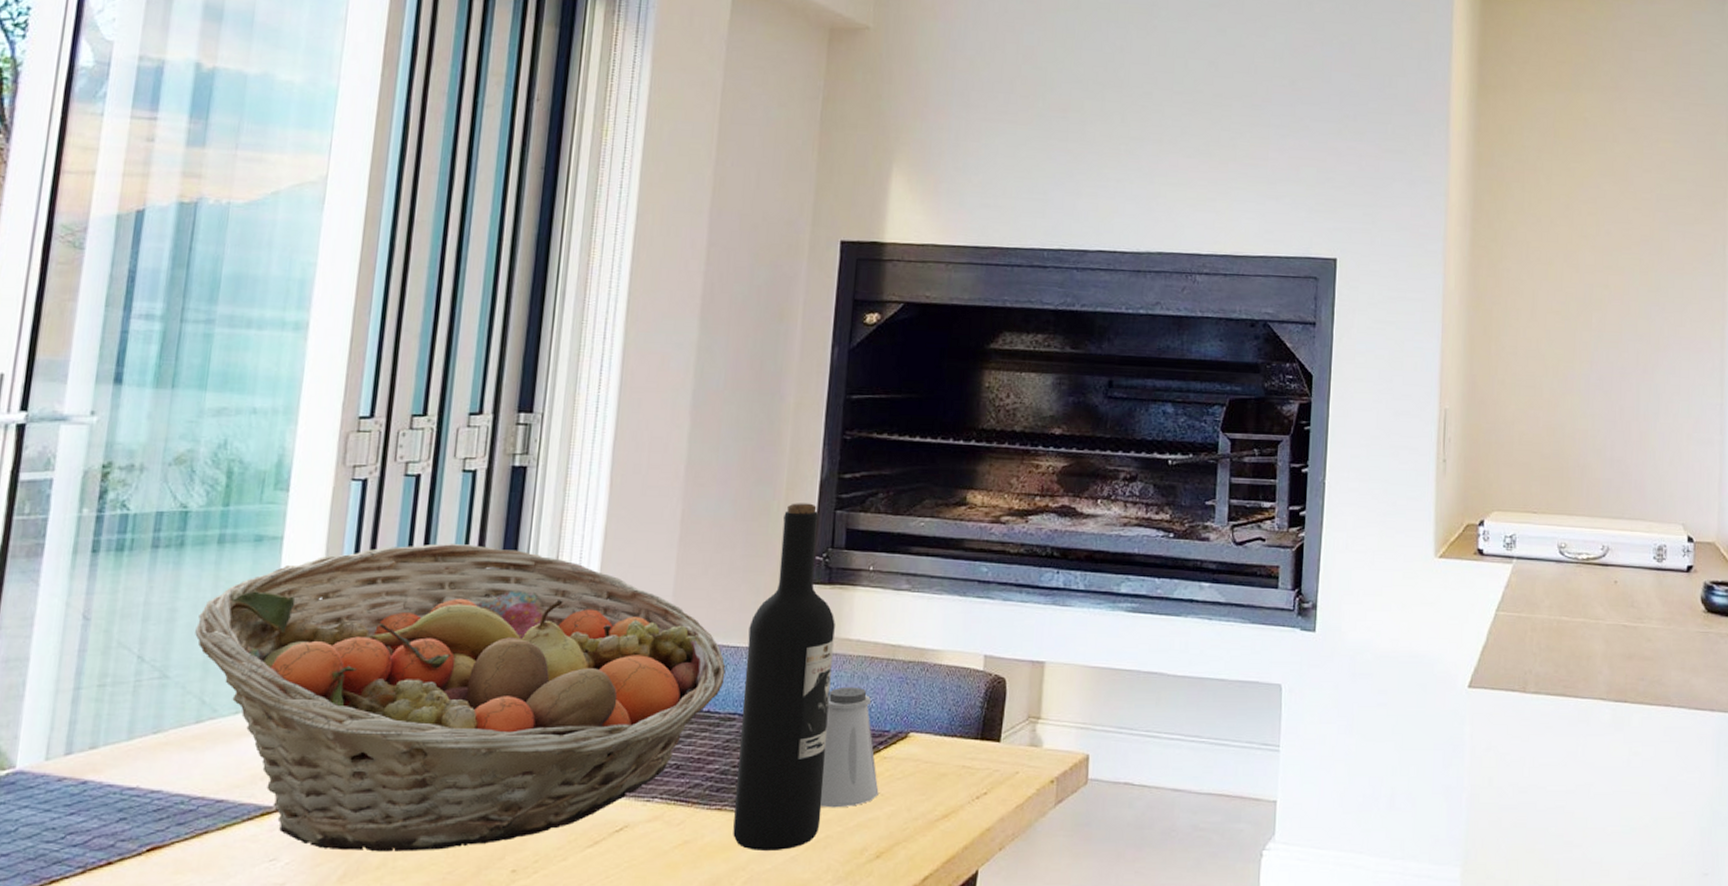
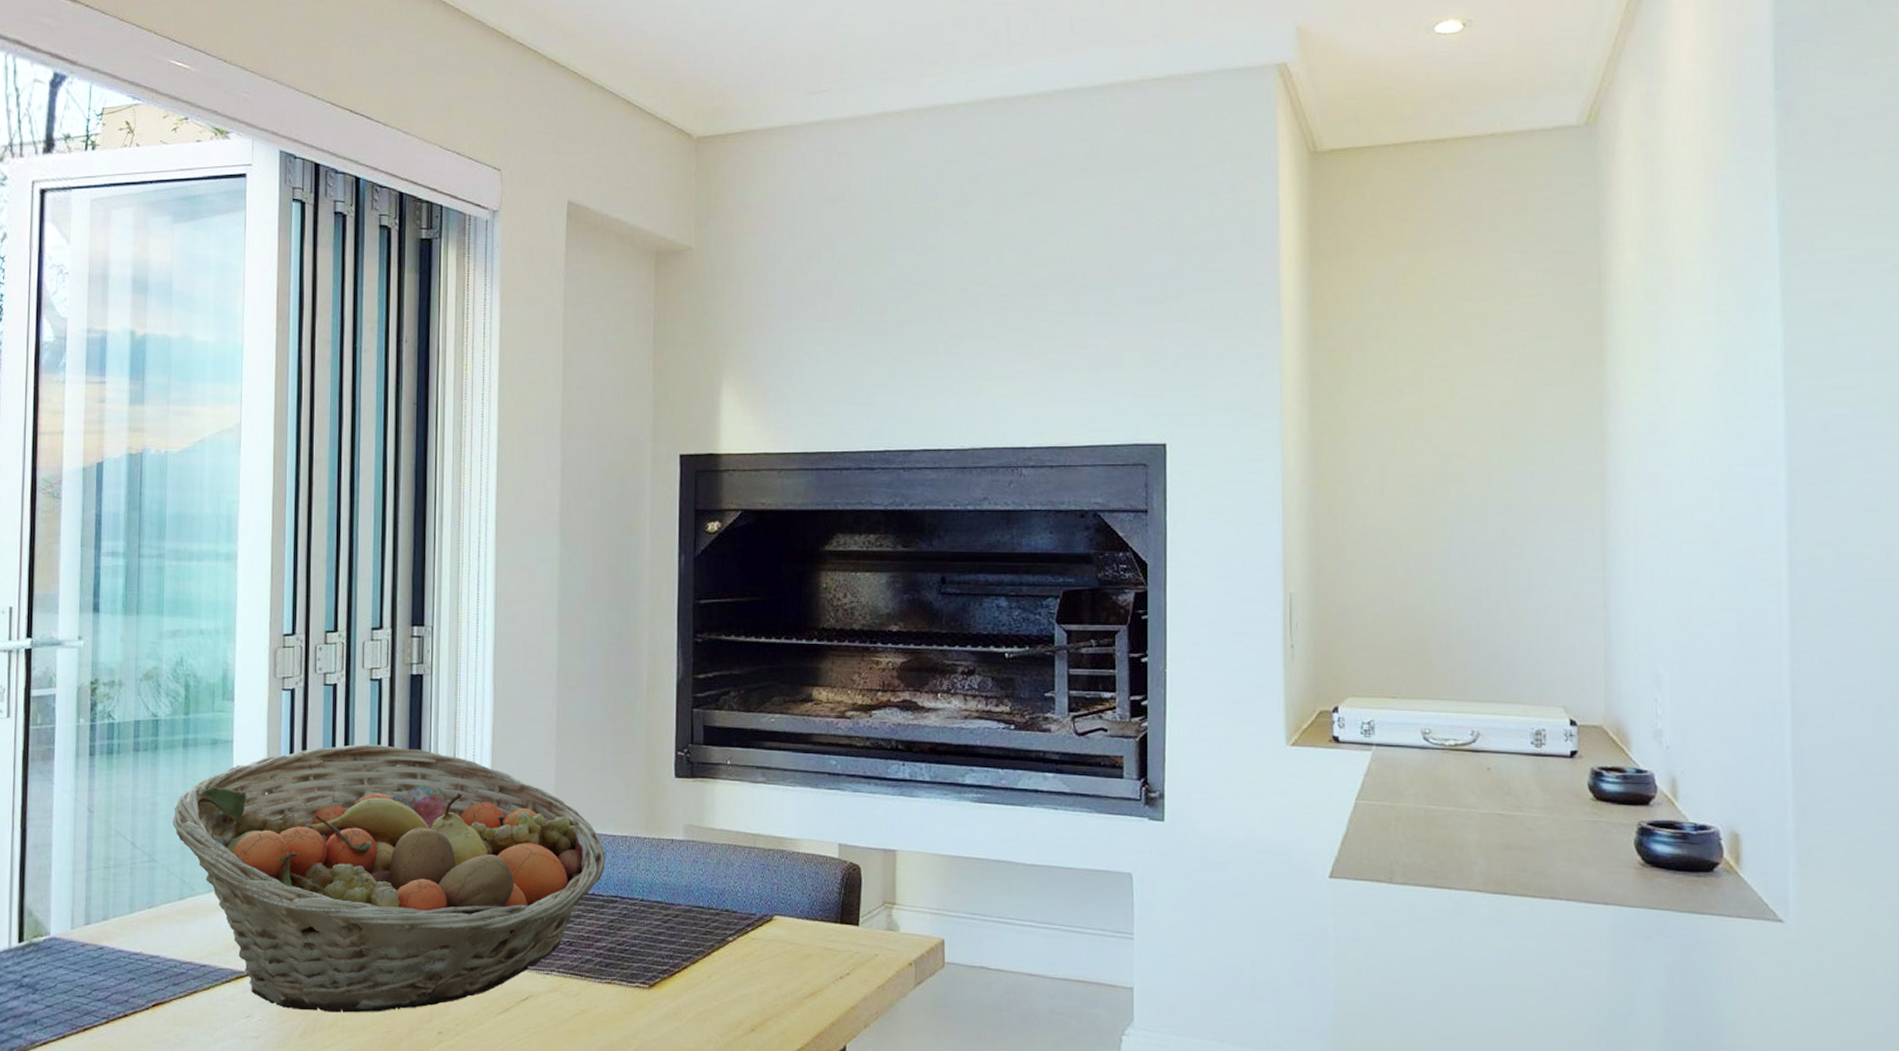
wine bottle: present [733,503,835,852] -> none [622,702,700,1022]
saltshaker: present [820,686,879,808] -> none [697,872,750,984]

